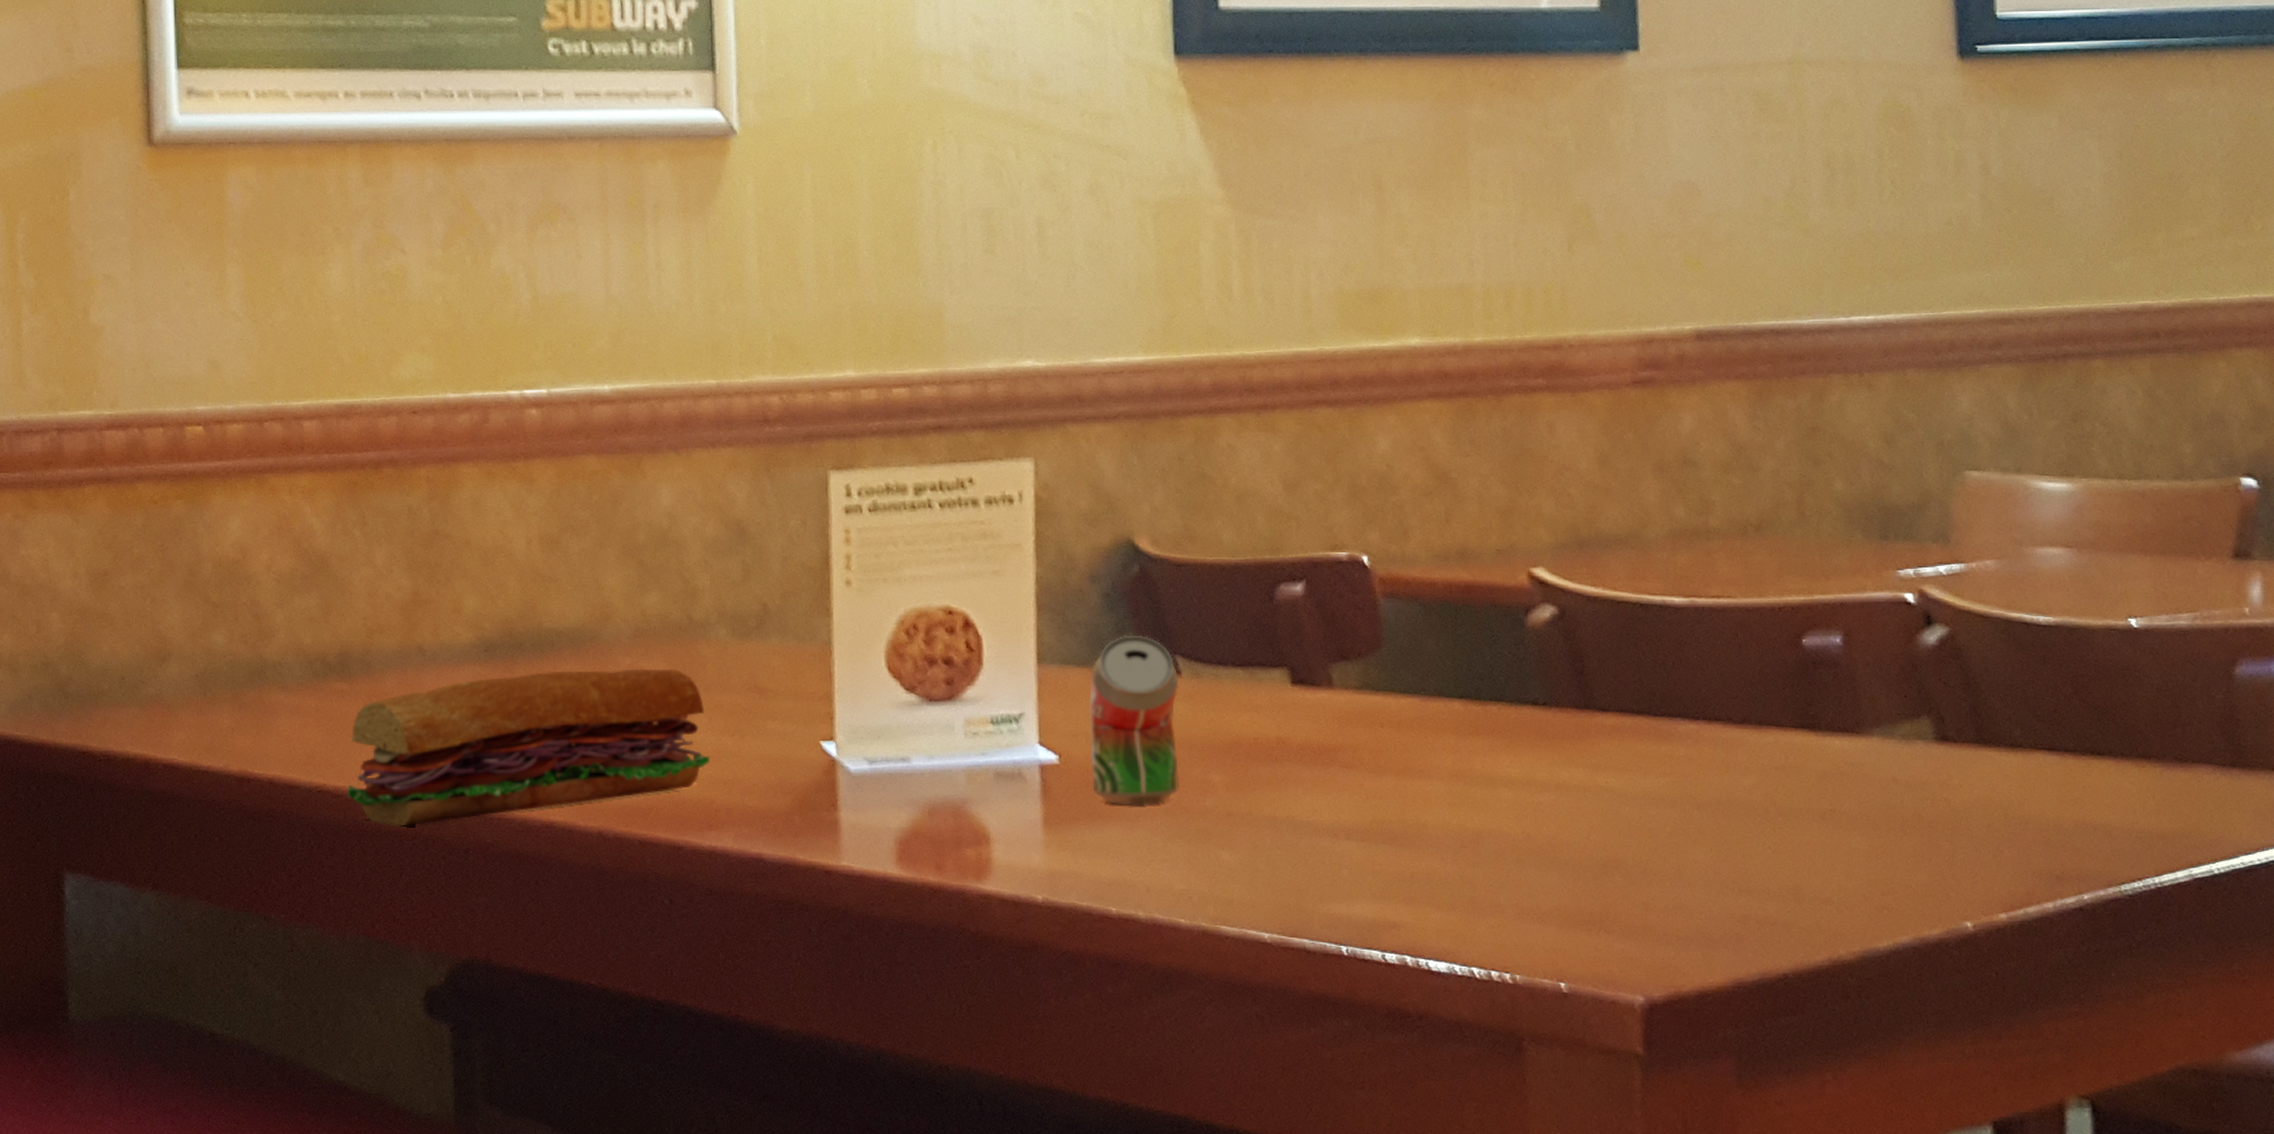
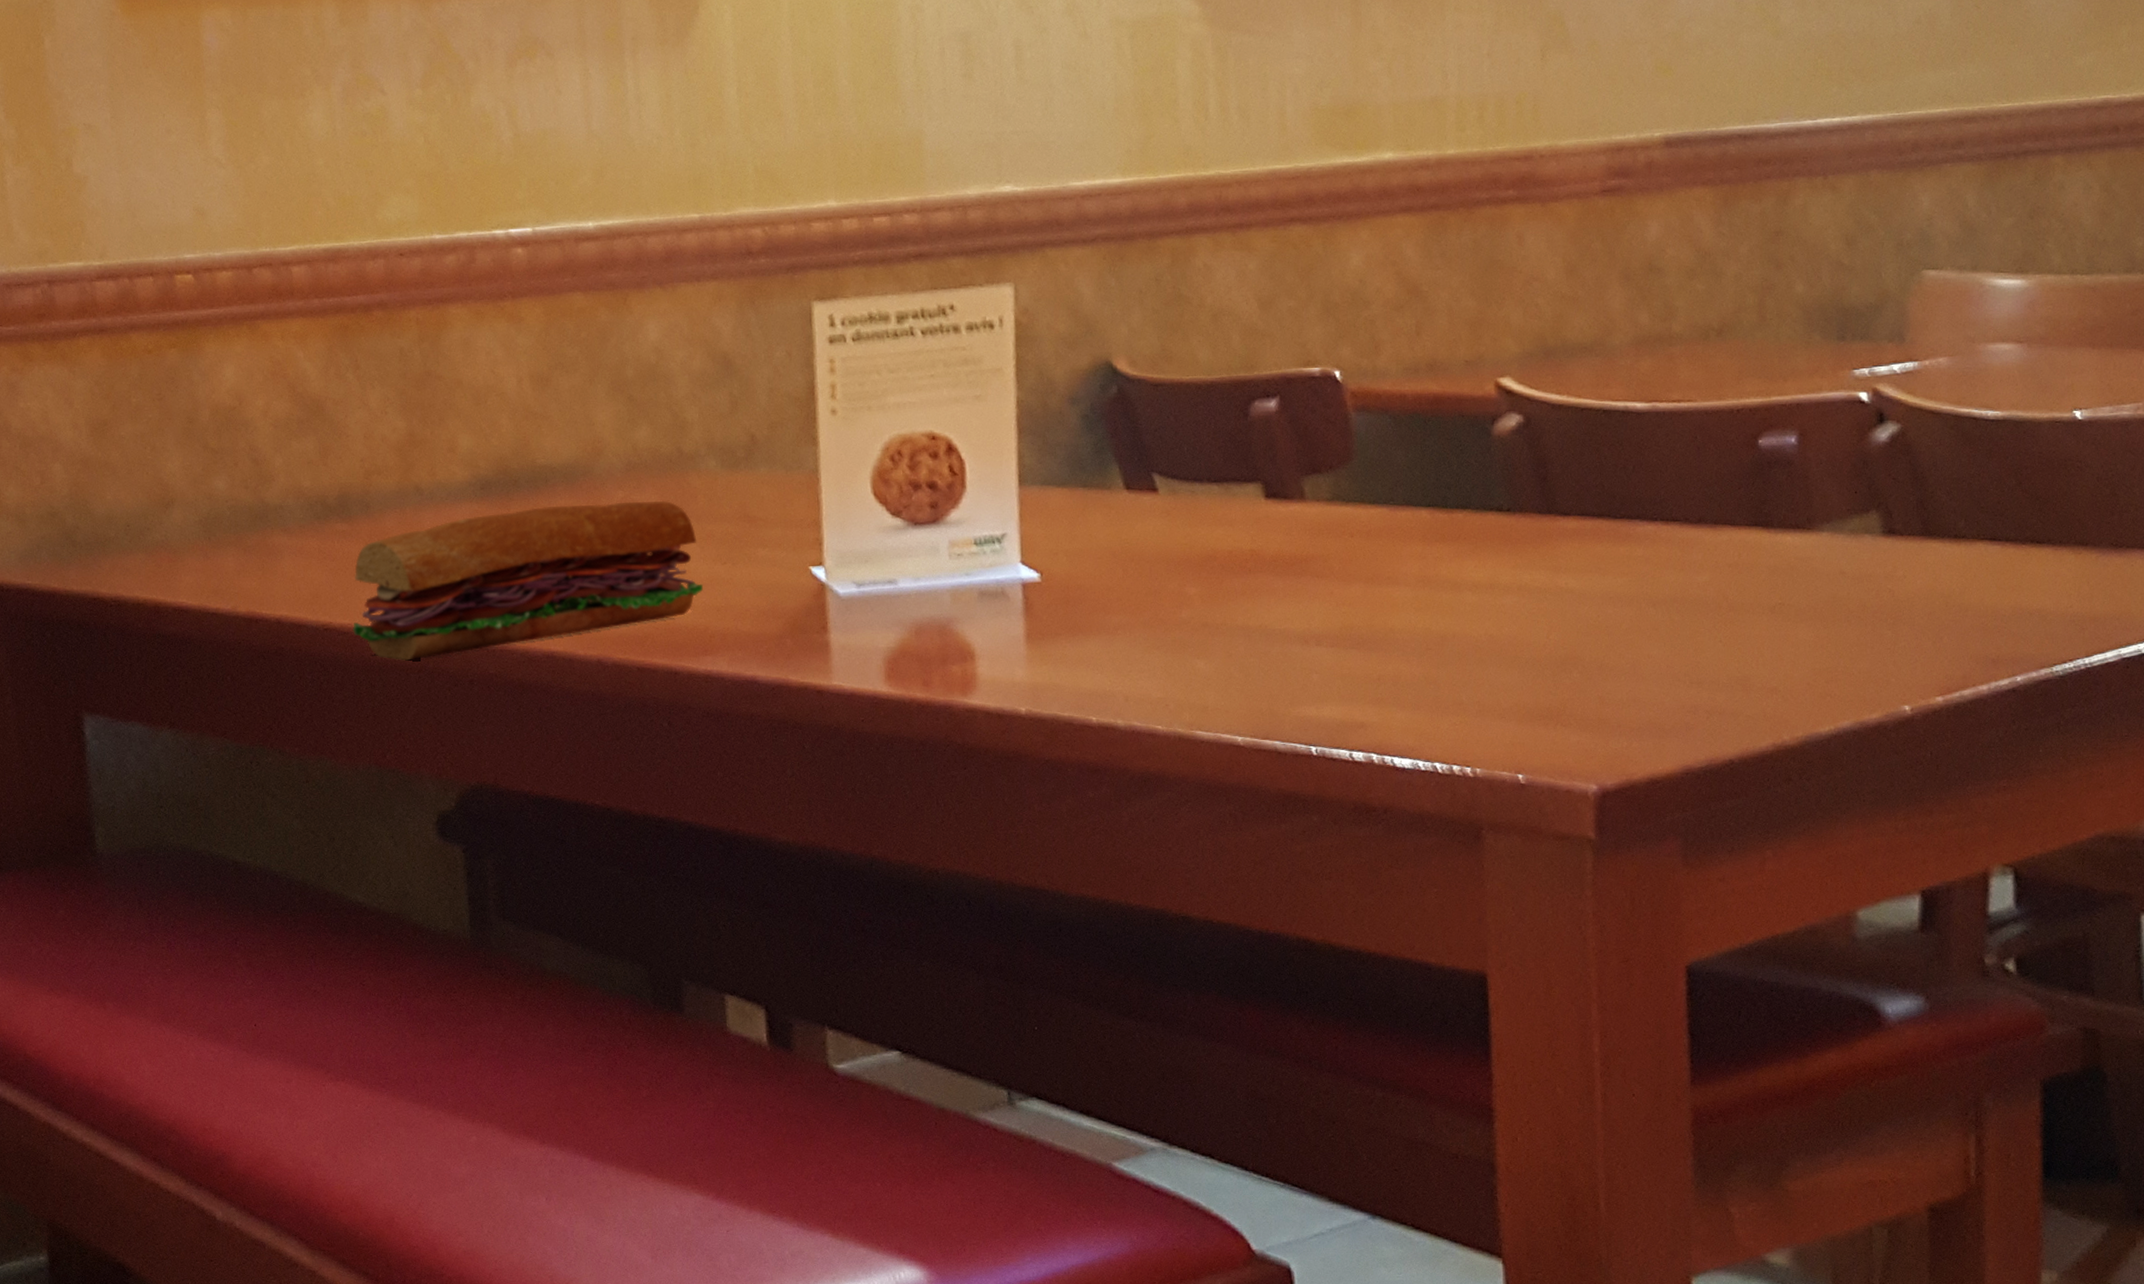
soda can: present [1089,634,1180,805] -> none [1069,454,1157,619]

